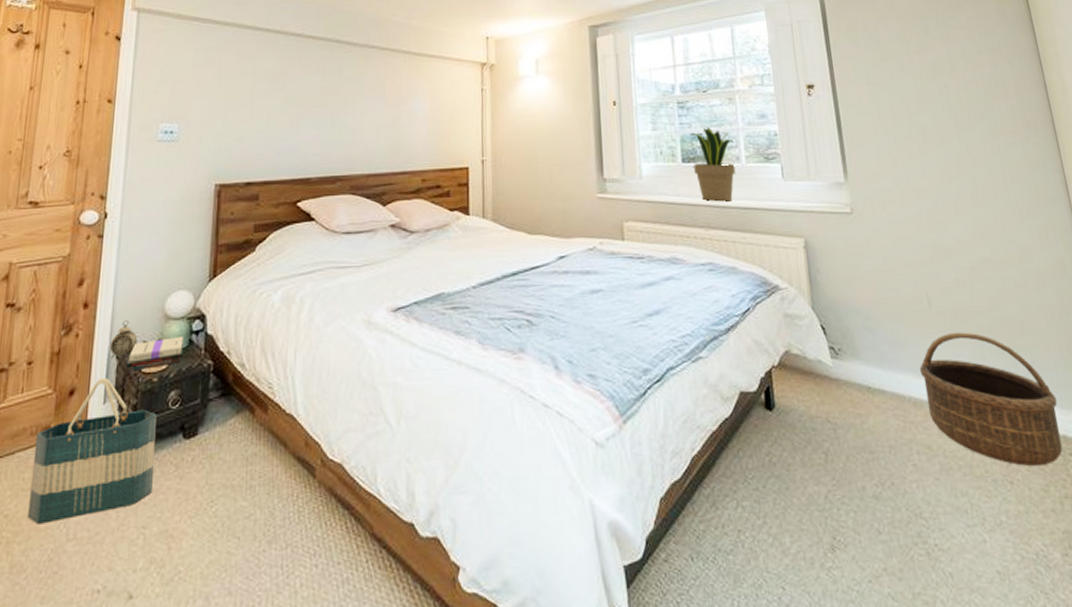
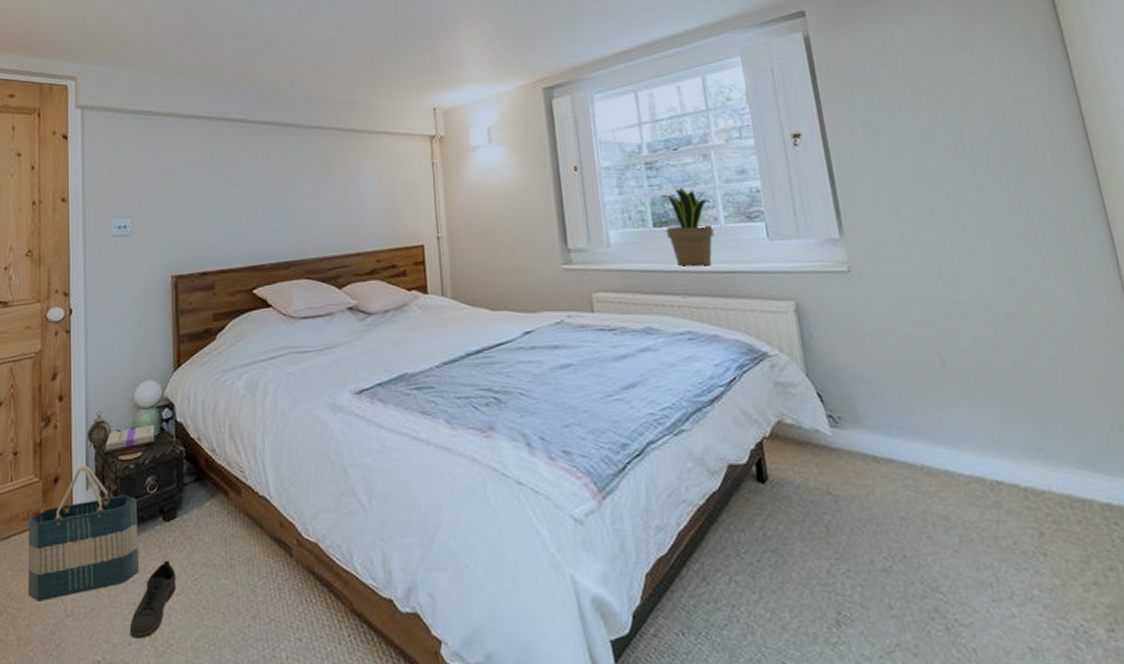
shoe: none [135,480,191,565] -> present [129,560,176,638]
basket: present [919,332,1063,466] -> none [932,394,1106,537]

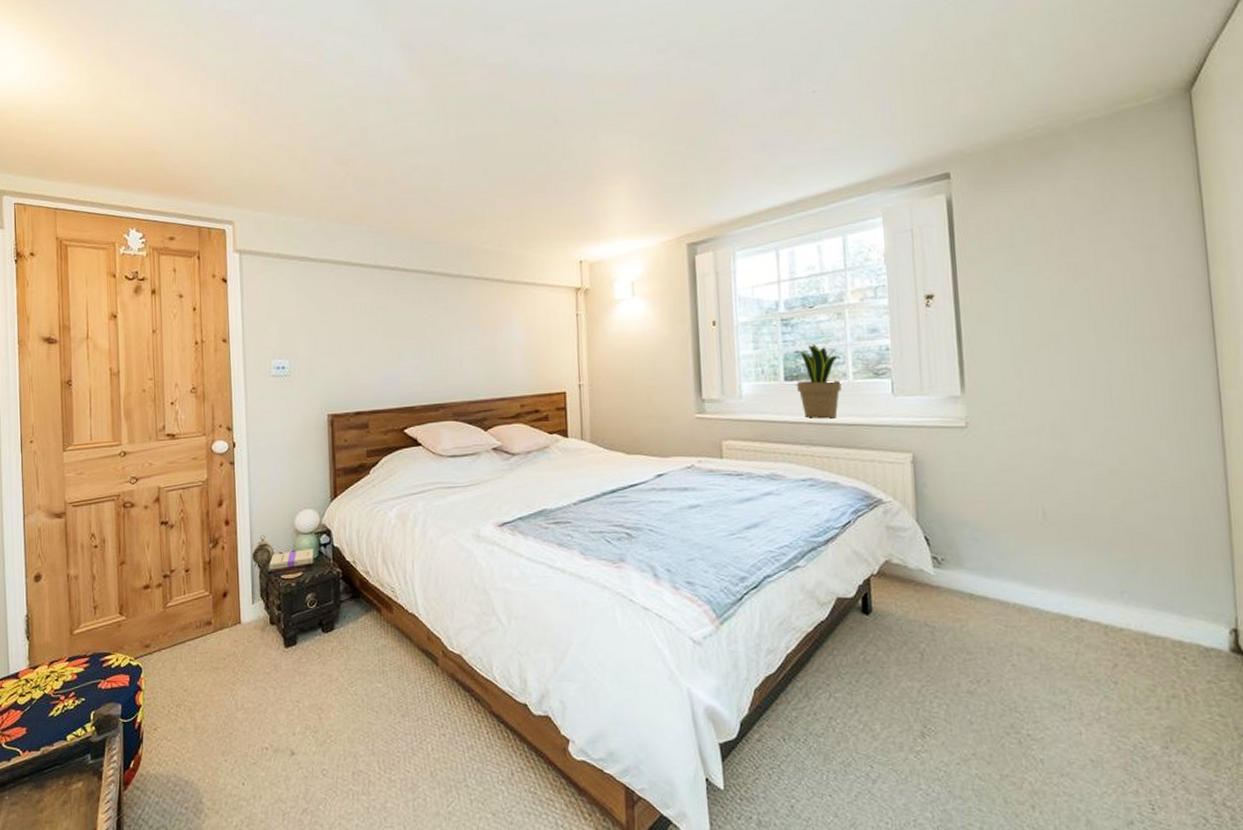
tote bag: present [28,465,139,601] -> none [200,582,301,697]
shoe: present [129,560,176,638] -> none [293,666,335,730]

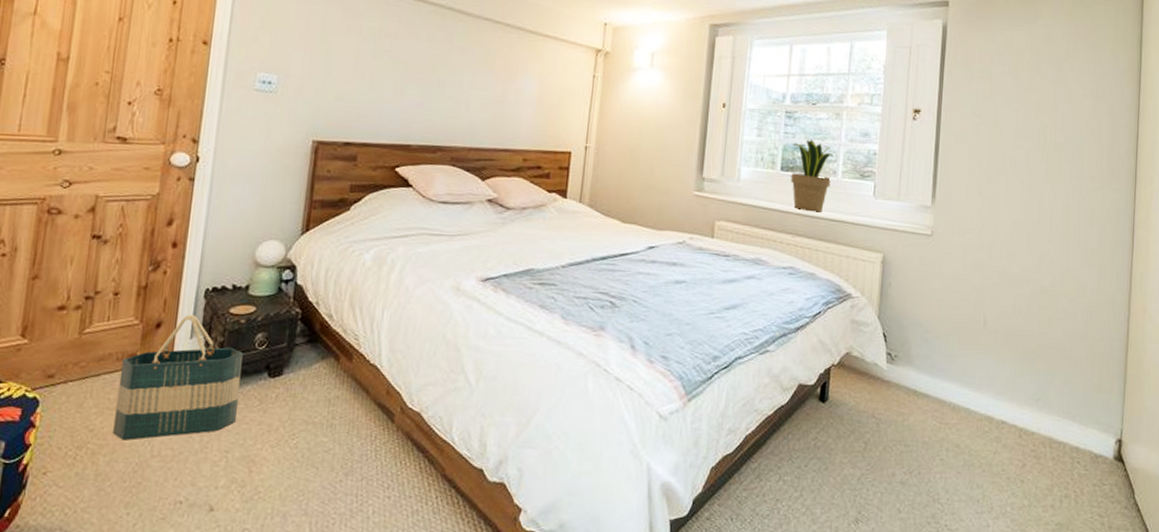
tote bag: none [200,582,301,697] -> present [113,314,243,440]
alarm clock: present [251,535,275,568] -> none [197,263,227,299]
books: present [267,549,314,576] -> none [213,283,273,311]

